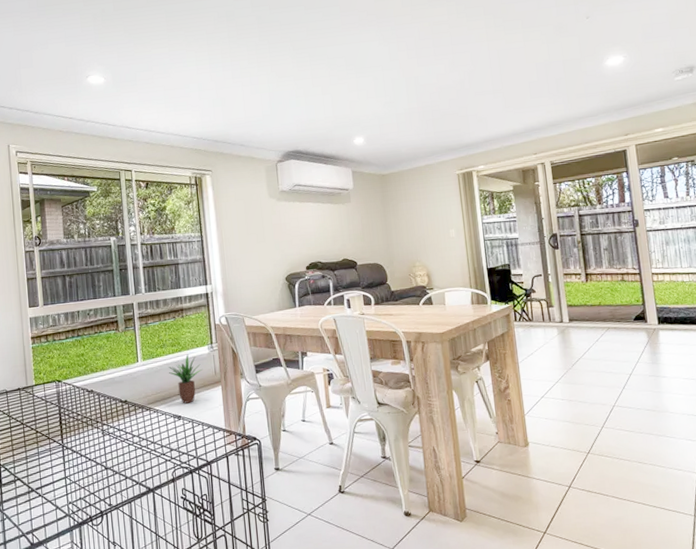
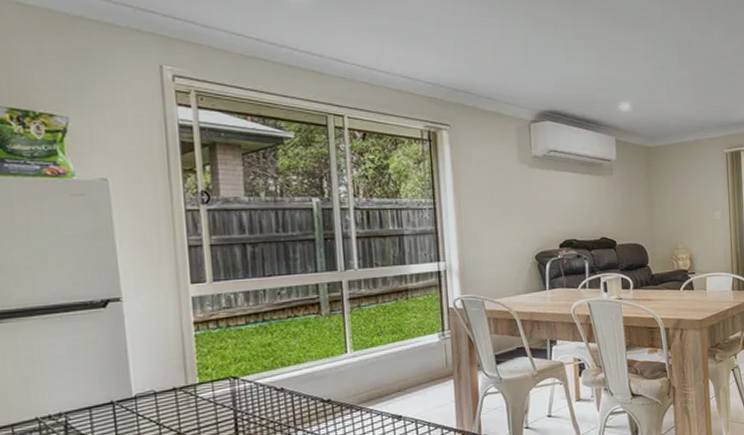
potted plant: present [168,354,202,404] -> none [386,343,430,401]

